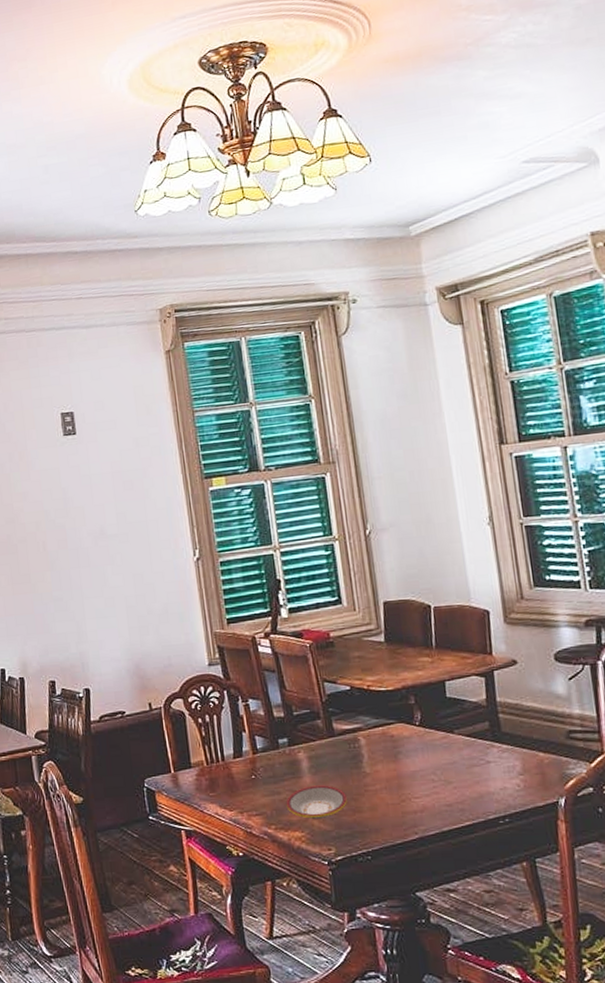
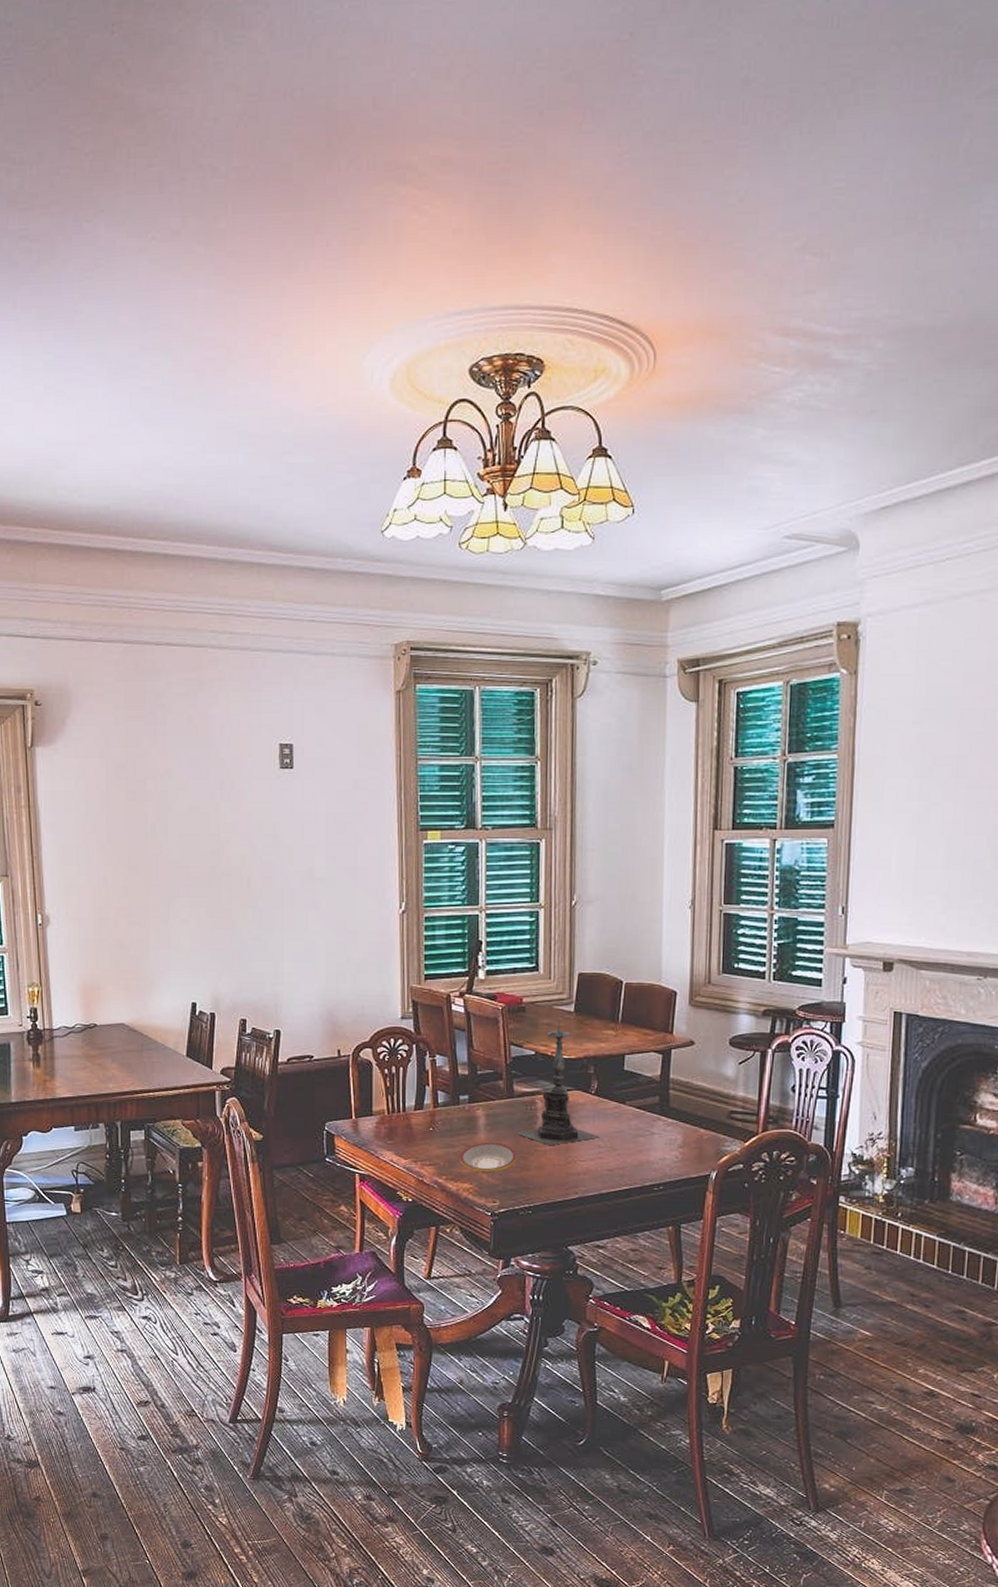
candle holder: none [342,650,432,785] -> present [516,1019,600,1146]

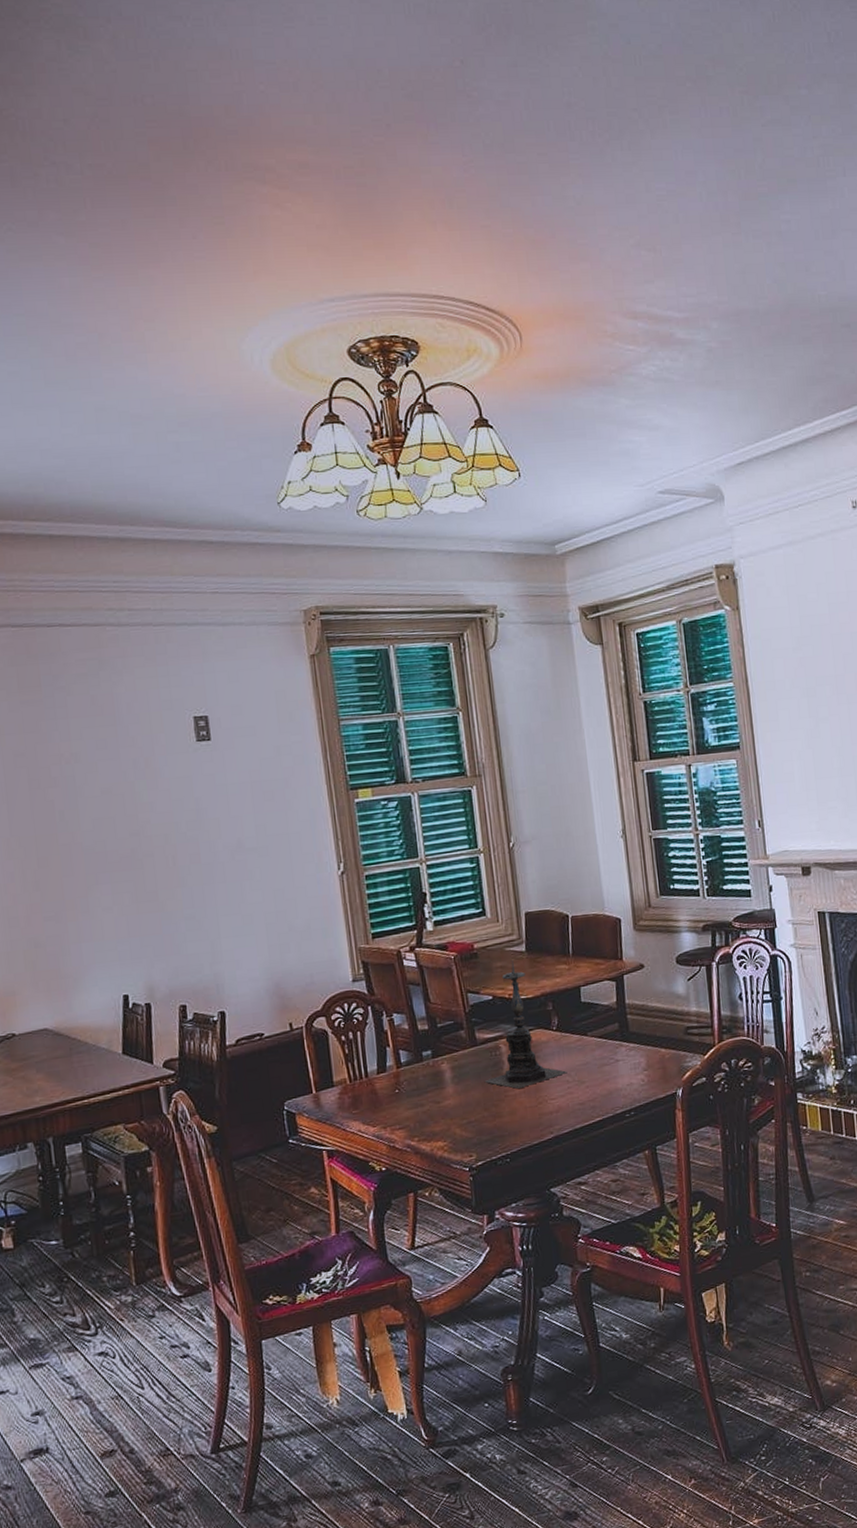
plate: present [459,1142,517,1173] -> none [429,1093,488,1128]

